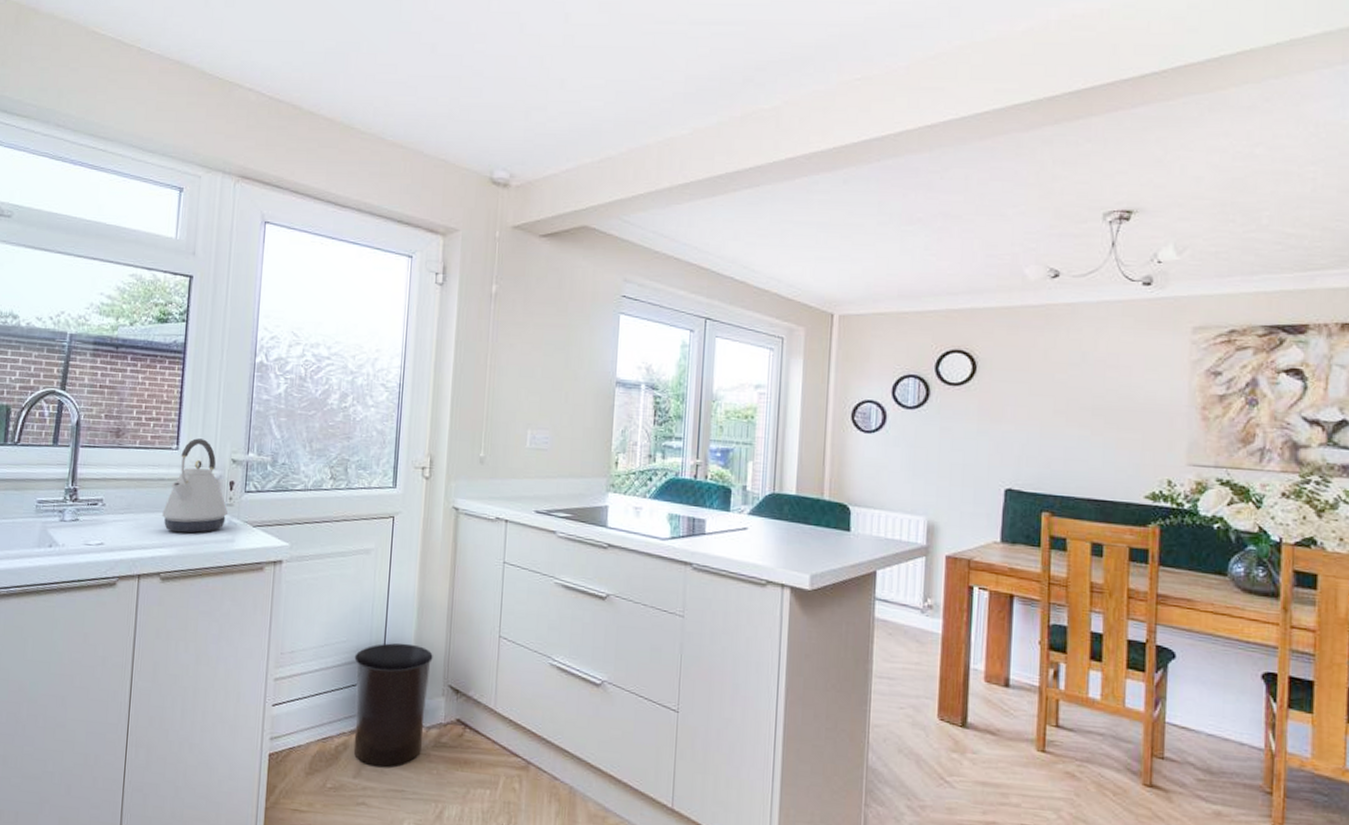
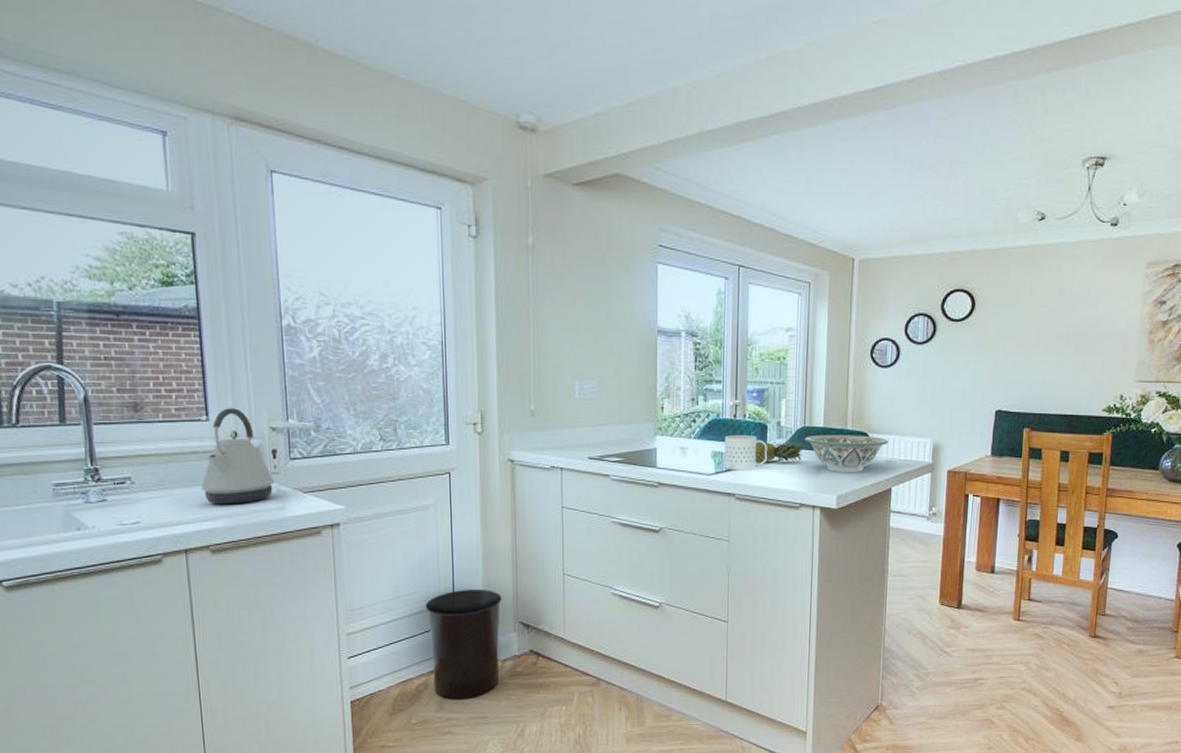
mug: none [681,497,730,539] -> present [724,435,767,471]
fruit: none [716,507,775,534] -> present [755,441,806,463]
decorative bowl: none [774,503,873,550] -> present [805,435,889,472]

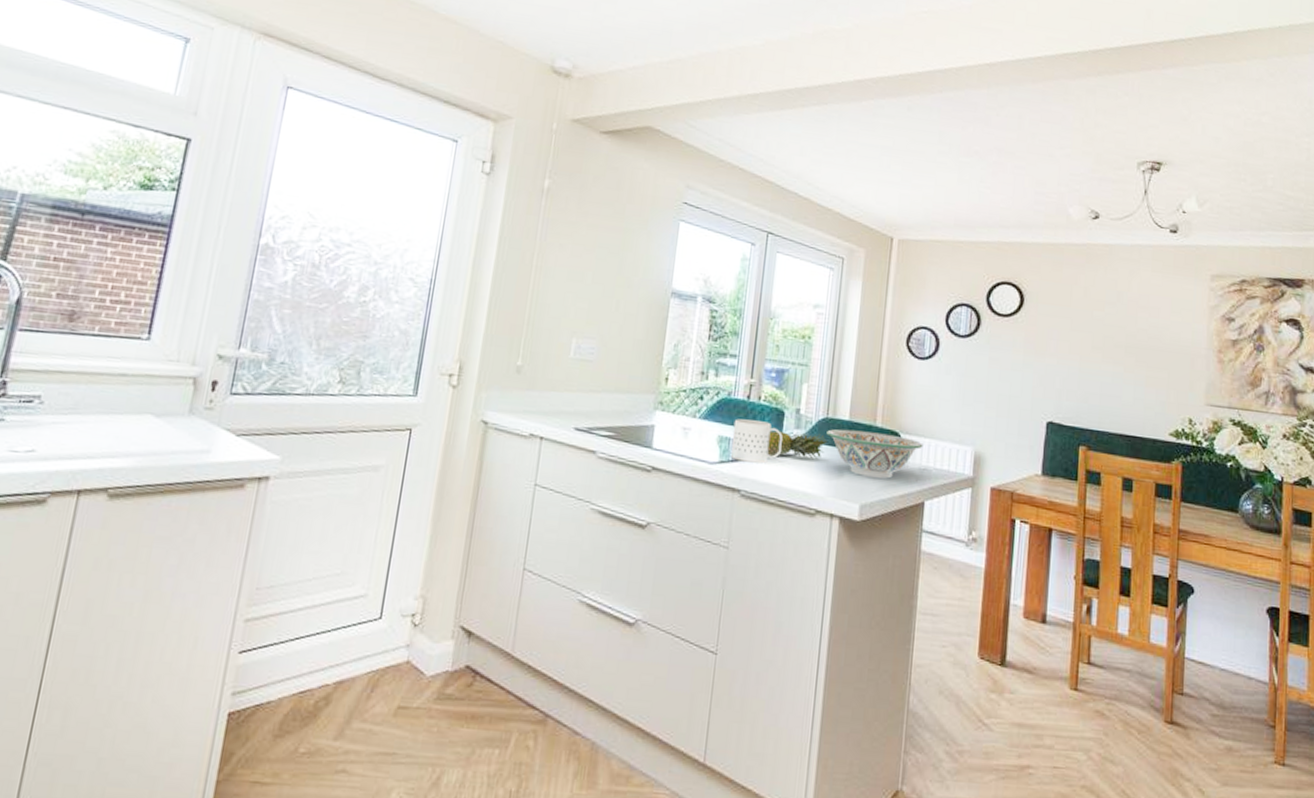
kettle: present [201,408,274,505] -> none [119,327,206,442]
waste bin: present [425,589,502,700] -> none [336,576,445,726]

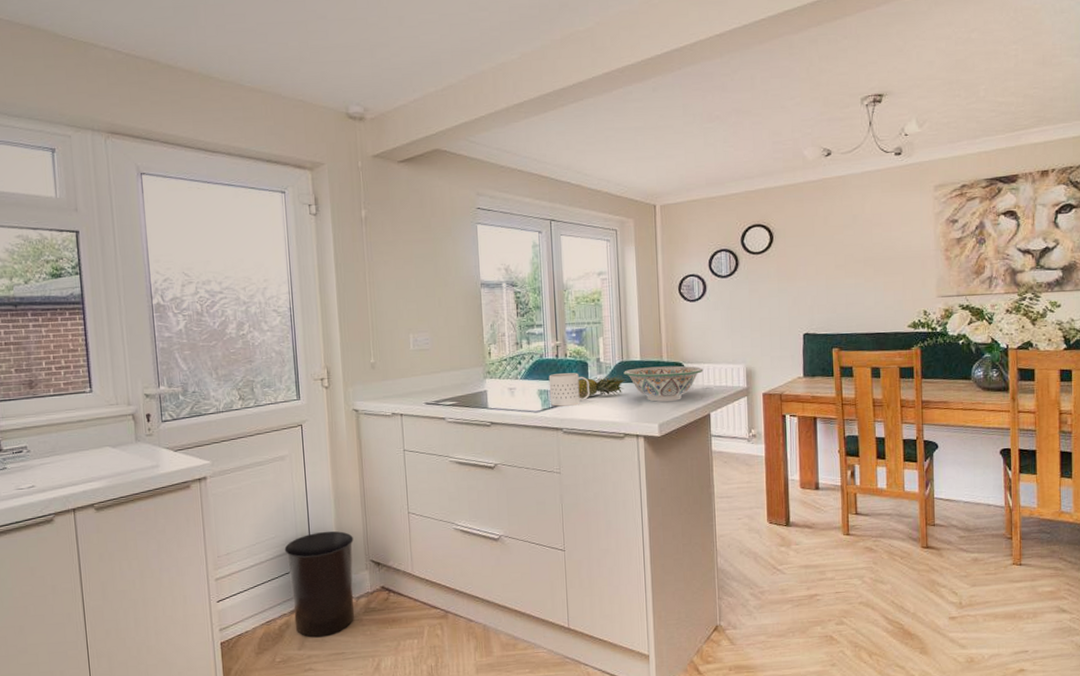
waste bin: none [336,576,445,726] -> present [284,531,354,638]

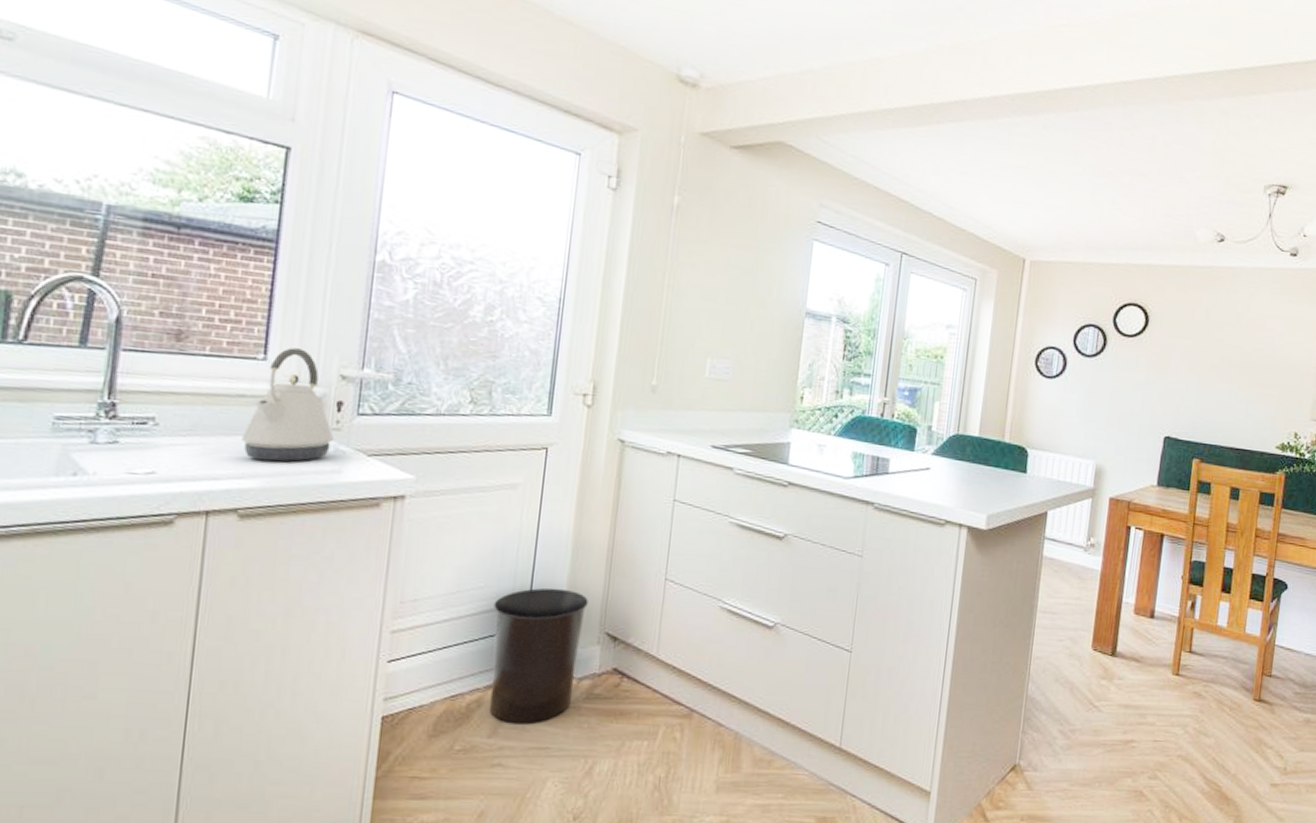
kettle: none [86,379,148,467] -> present [242,347,333,463]
mug: present [548,373,590,407] -> none [865,436,915,478]
fruit: present [578,375,625,398] -> none [899,446,957,474]
decorative bowl: present [624,365,704,402] -> none [957,444,1048,491]

